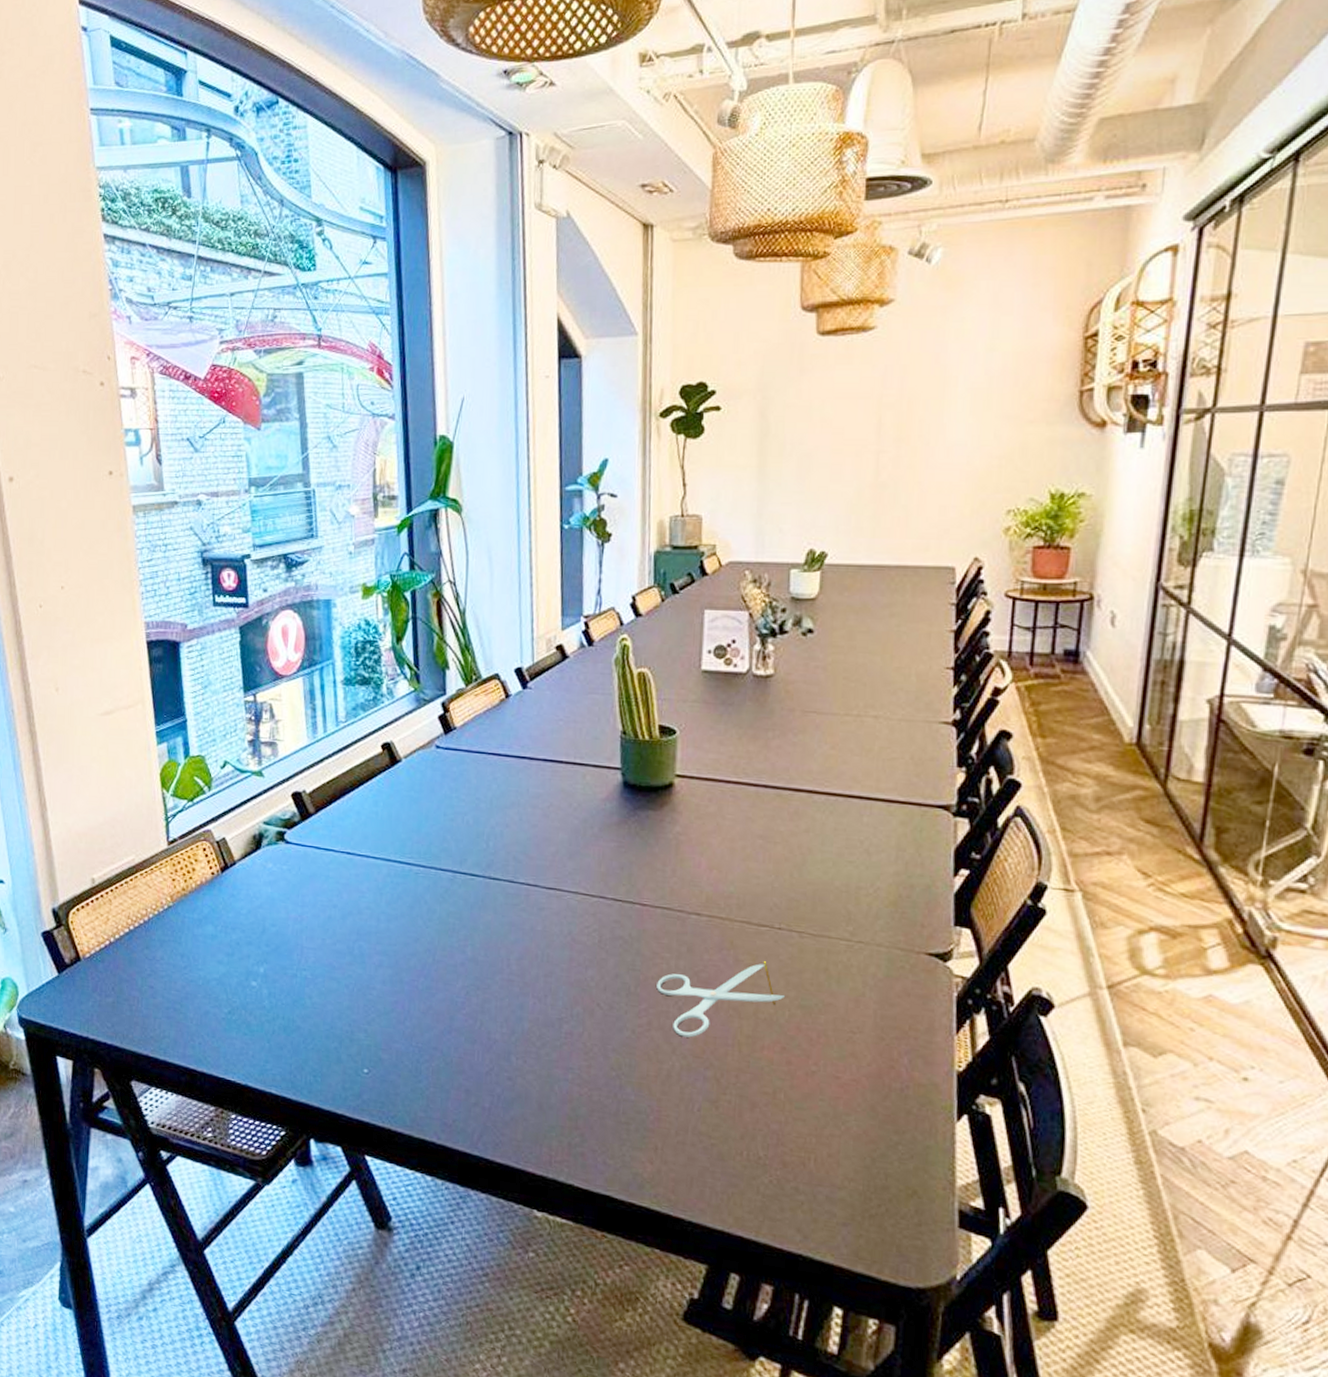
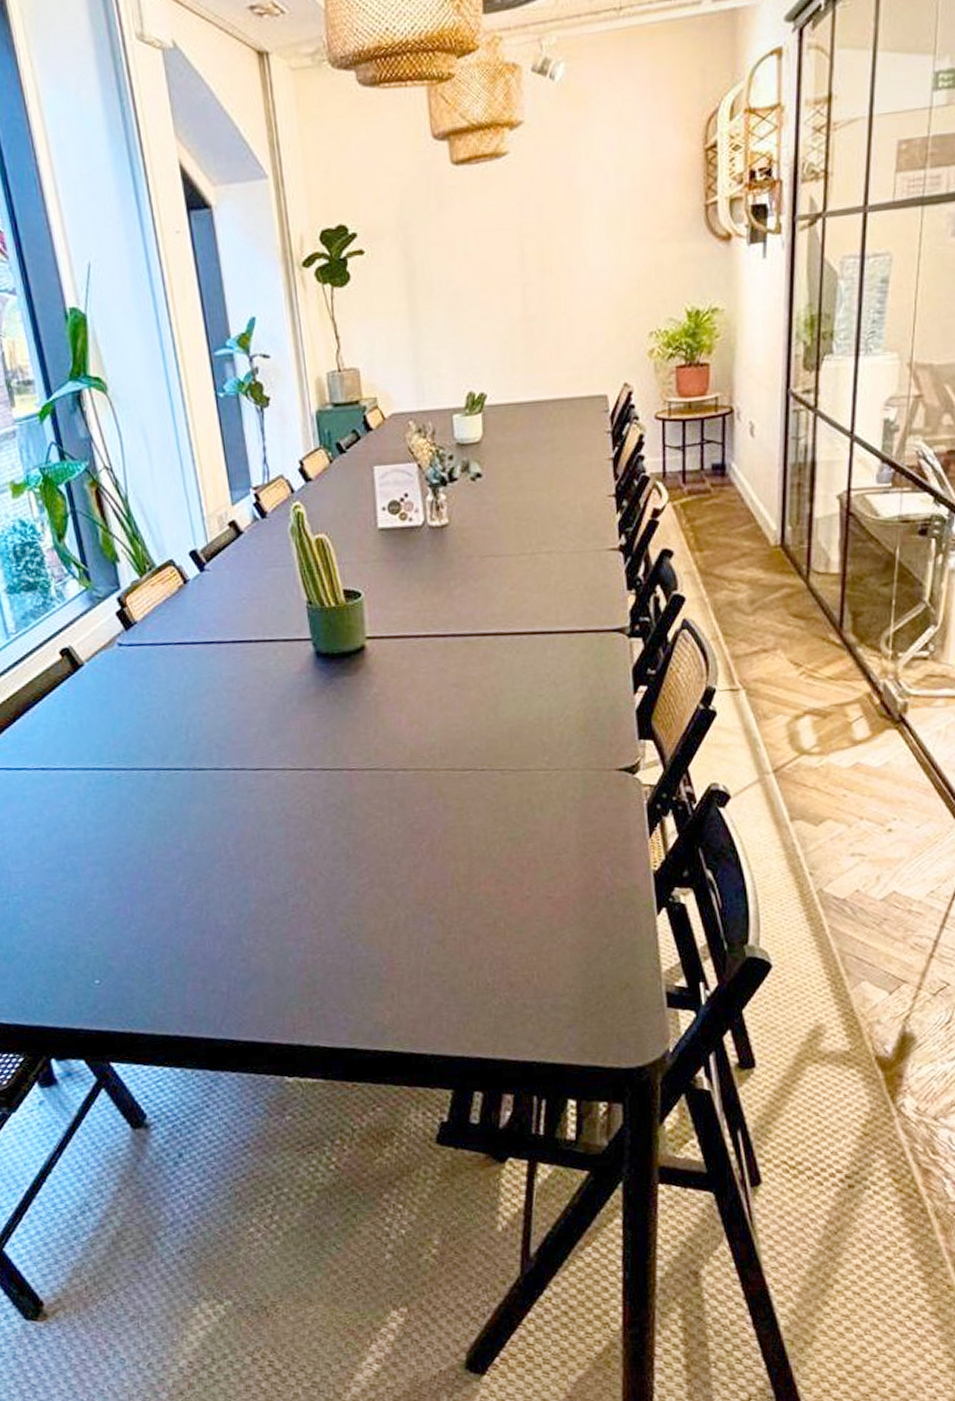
scissors: present [656,961,786,1038] -> none [373,803,495,888]

